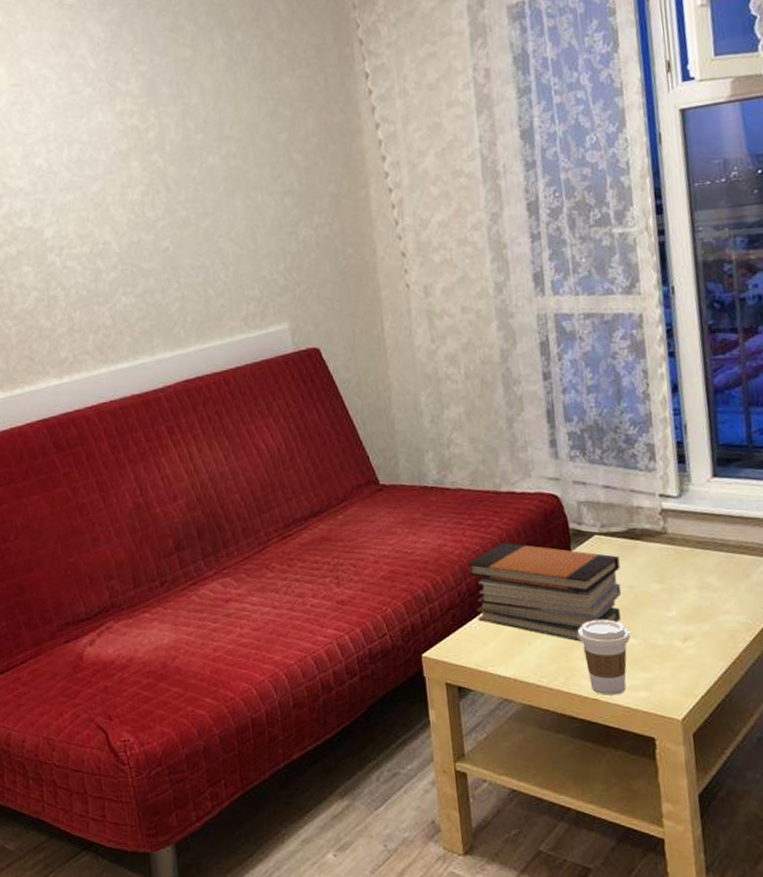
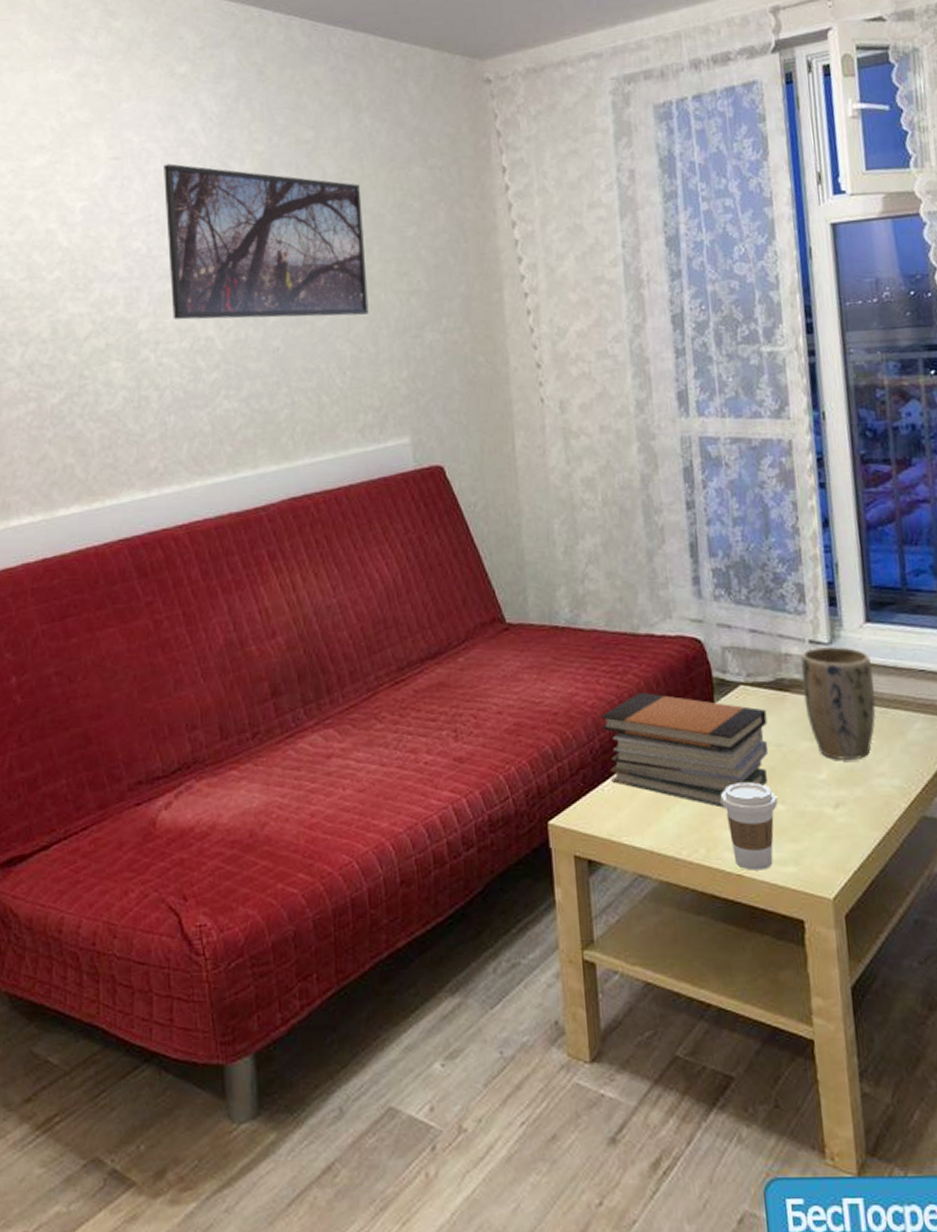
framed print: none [58,87,247,227] -> present [163,163,369,320]
plant pot: none [651,499,723,599] -> present [801,646,876,760]

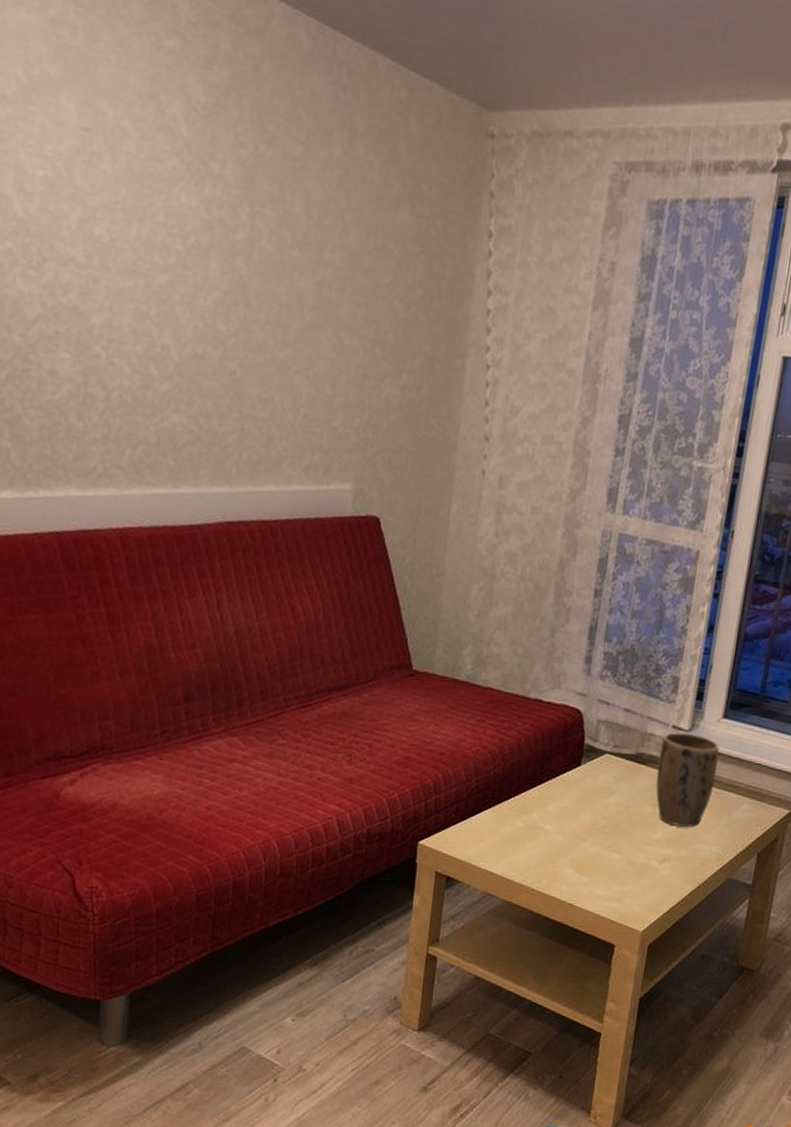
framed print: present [163,163,369,320] -> none [129,148,343,355]
book stack: present [600,691,769,808] -> none [480,746,623,850]
coffee cup: present [720,782,777,871] -> none [568,832,615,903]

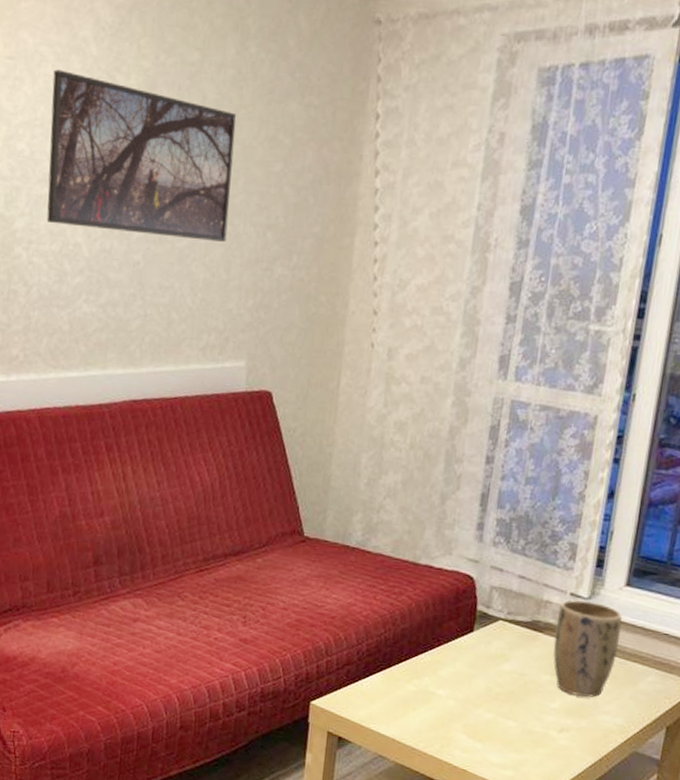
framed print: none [129,148,343,355] -> present [46,69,236,242]

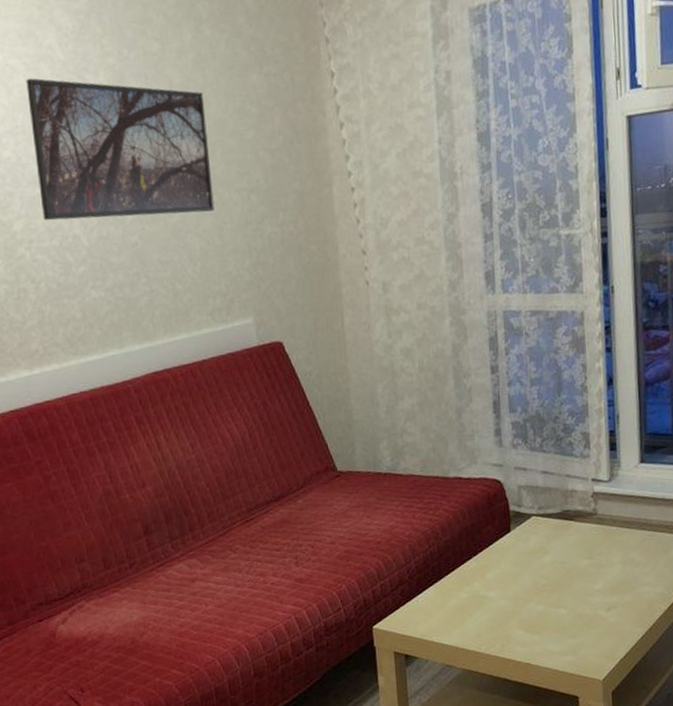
plant pot: present [553,599,623,697] -> none [584,483,645,573]

